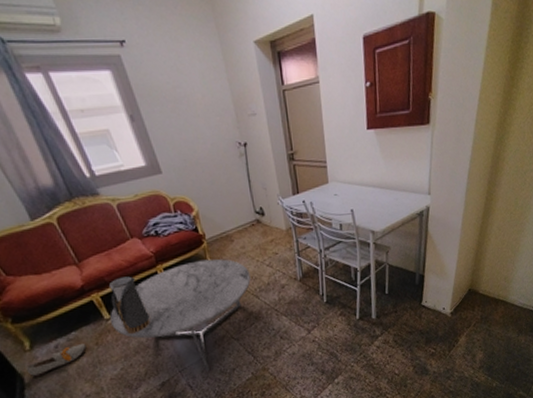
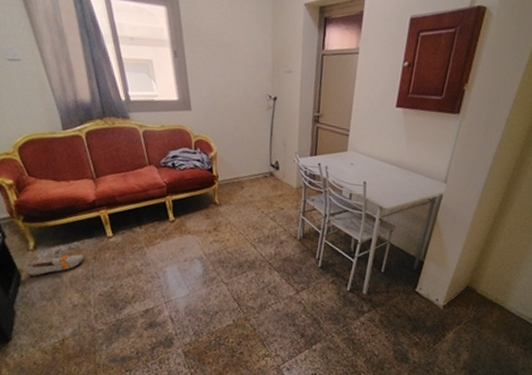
coffee table: present [109,259,251,372] -> none [111,199,253,310]
decorative container: present [109,276,151,335] -> none [116,200,149,257]

